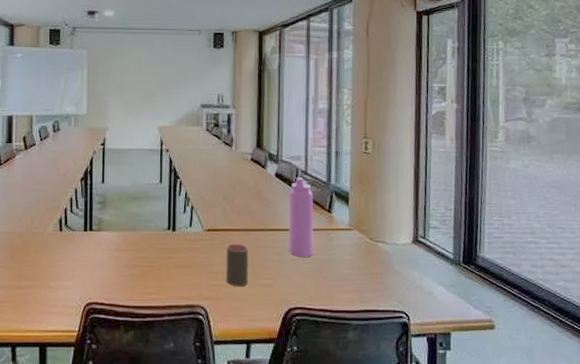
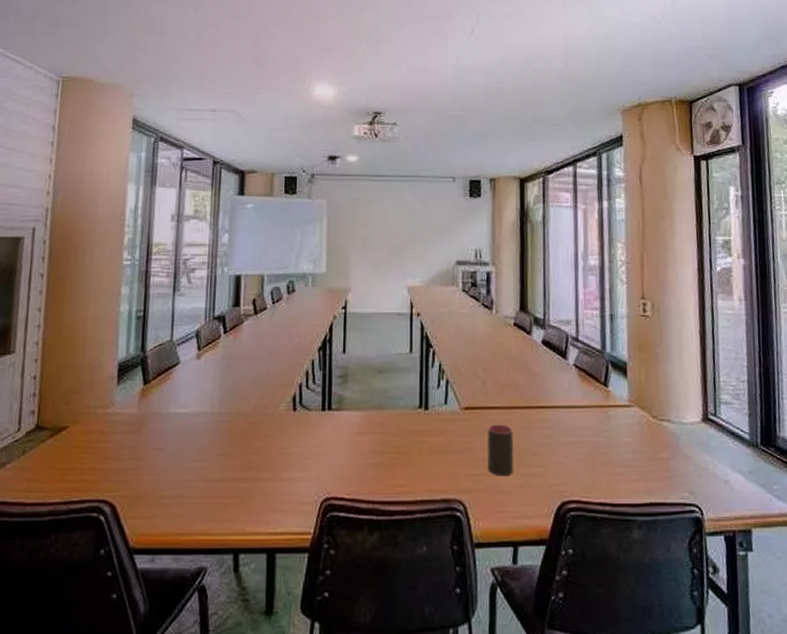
water bottle: present [288,177,314,258] -> none [558,345,589,441]

